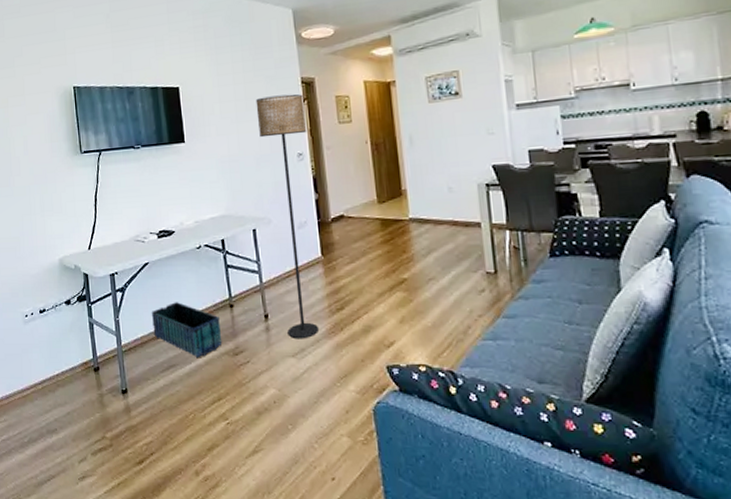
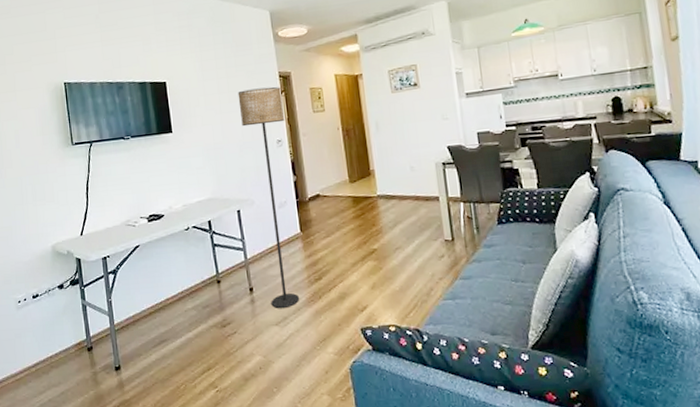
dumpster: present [151,302,222,357] -> none [142,281,211,331]

